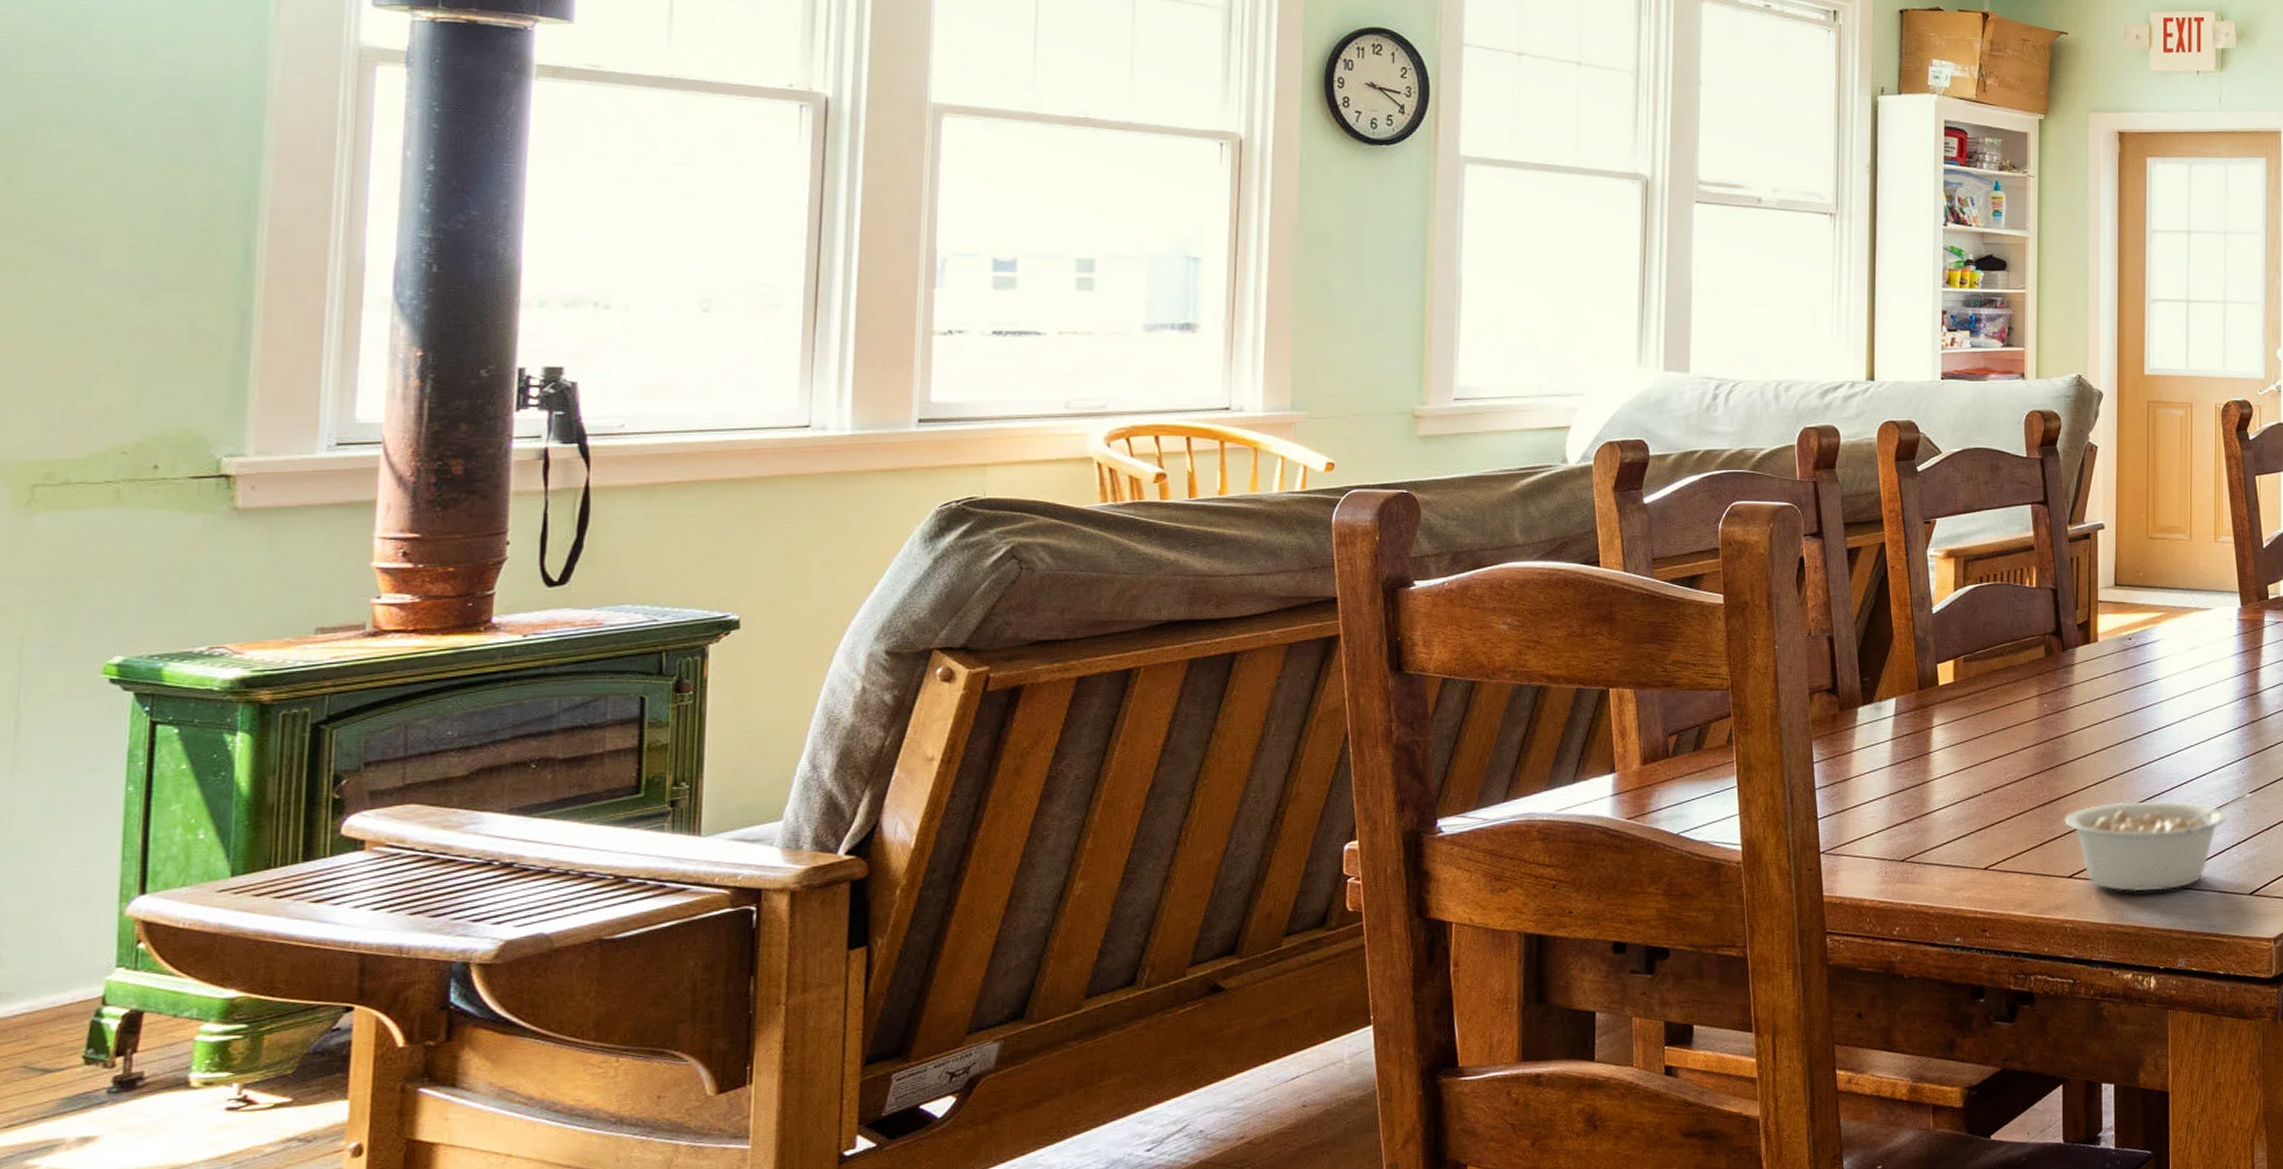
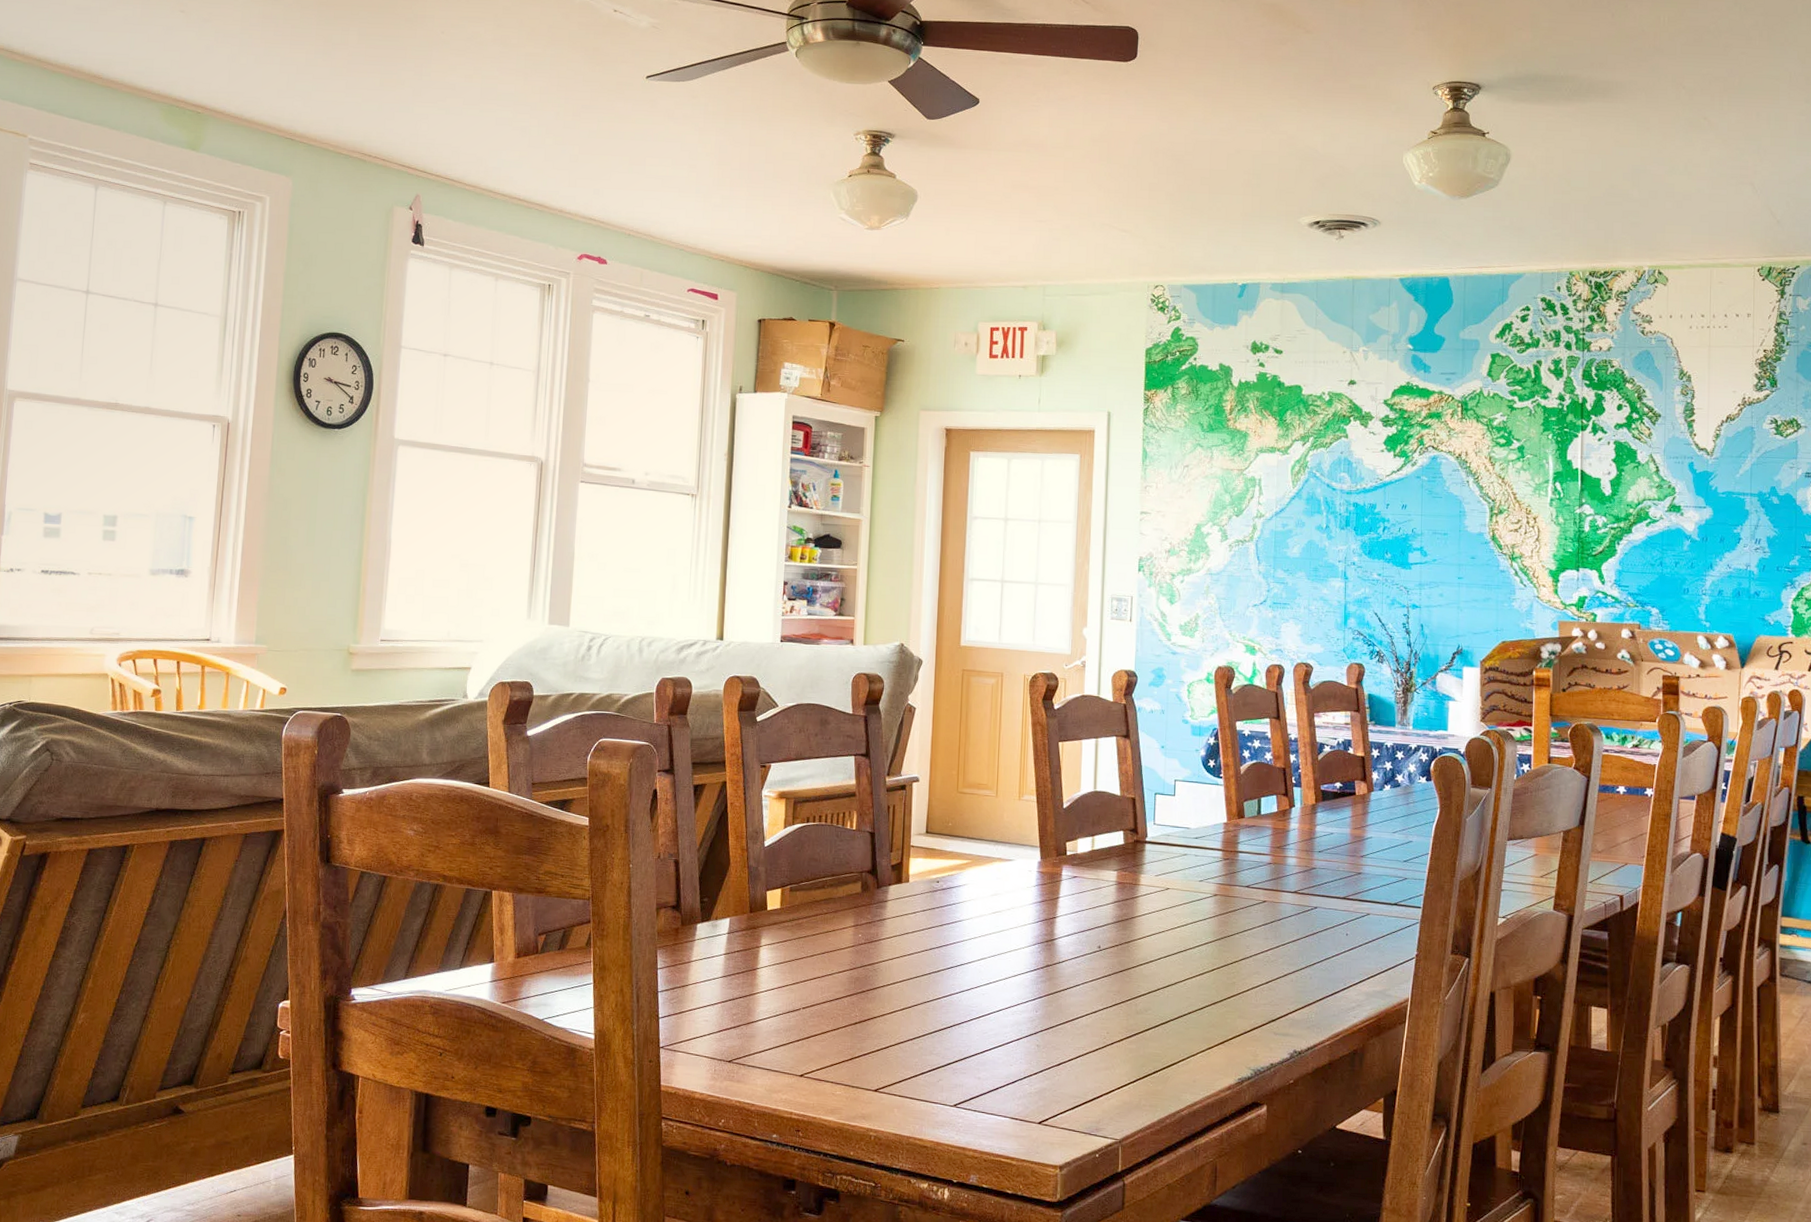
legume: present [2064,792,2253,892] -> none [872,1028,1045,1112]

